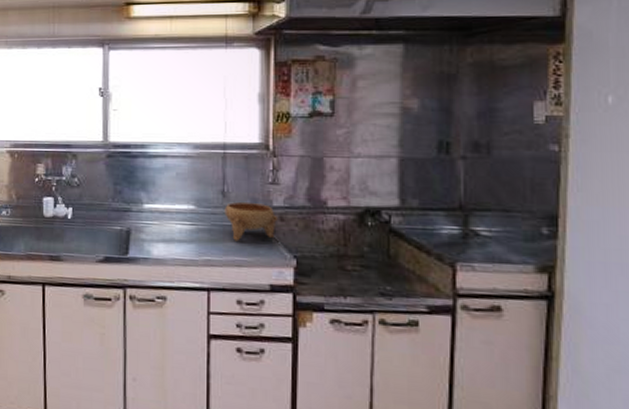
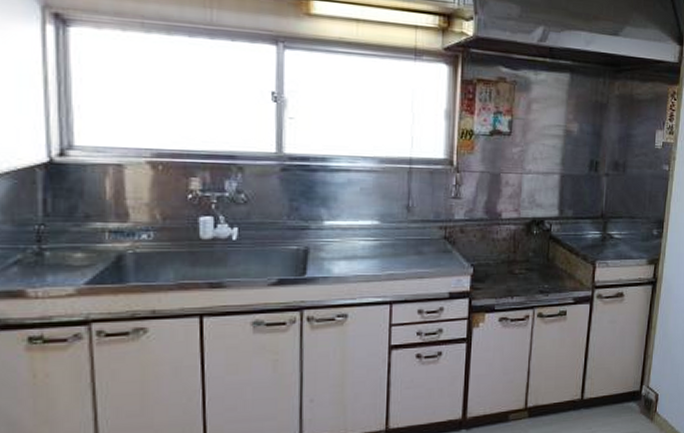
bowl: present [224,201,279,241] -> none [409,215,459,254]

